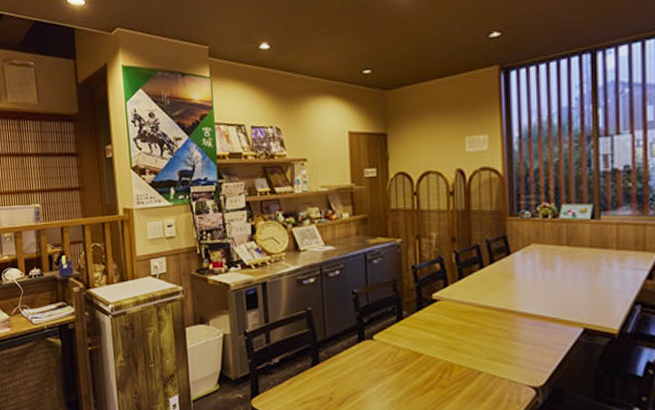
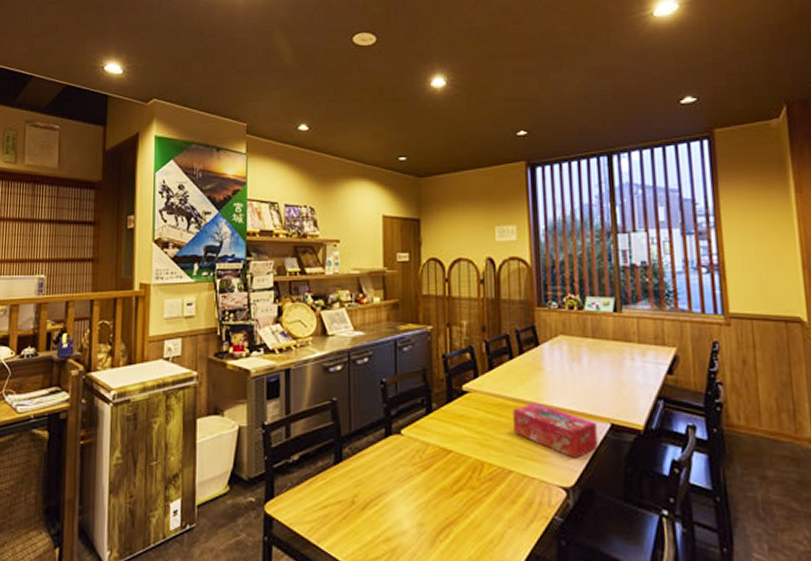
tissue box: none [483,308,569,360] -> present [513,402,598,458]

